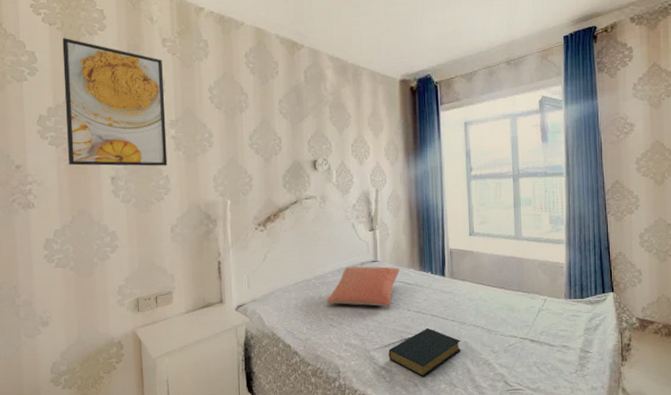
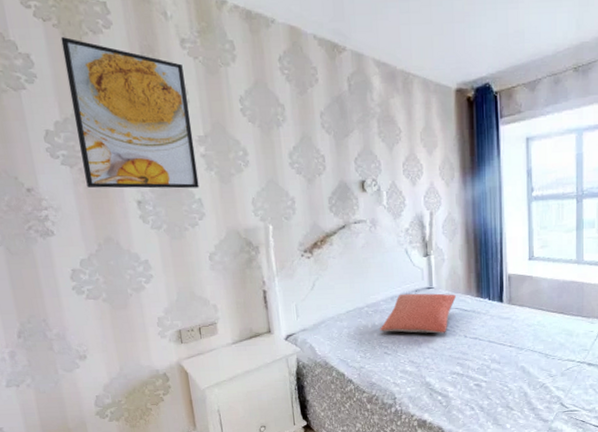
hardback book: present [388,327,461,377] -> none [445,353,519,401]

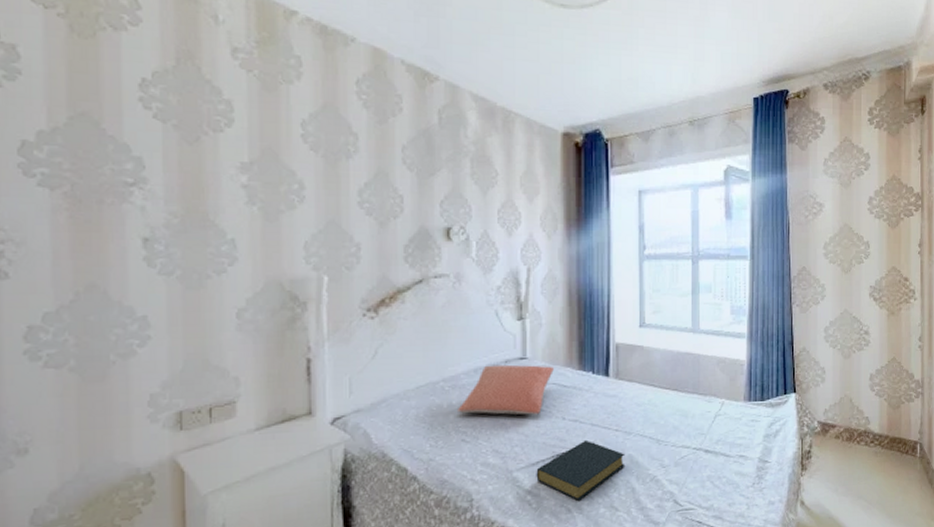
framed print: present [60,37,200,189] -> none [66,29,234,226]
hardback book: none [445,353,519,401] -> present [536,439,625,501]

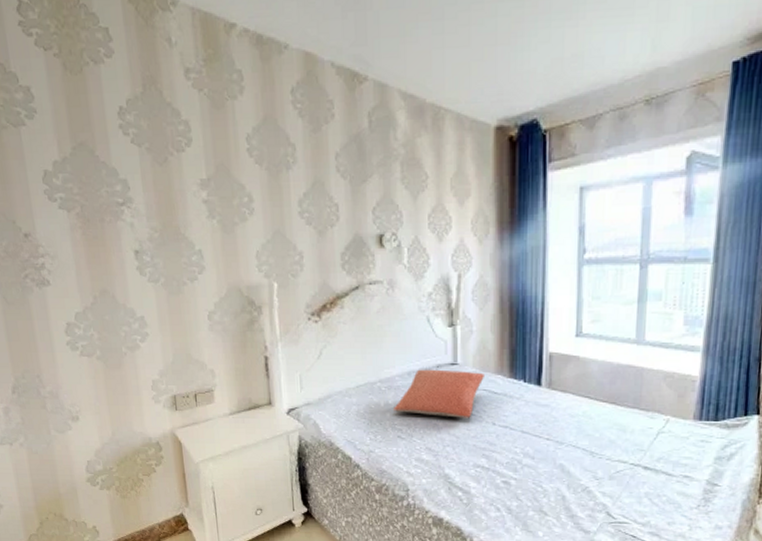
hardback book: present [536,439,625,501] -> none [467,445,556,502]

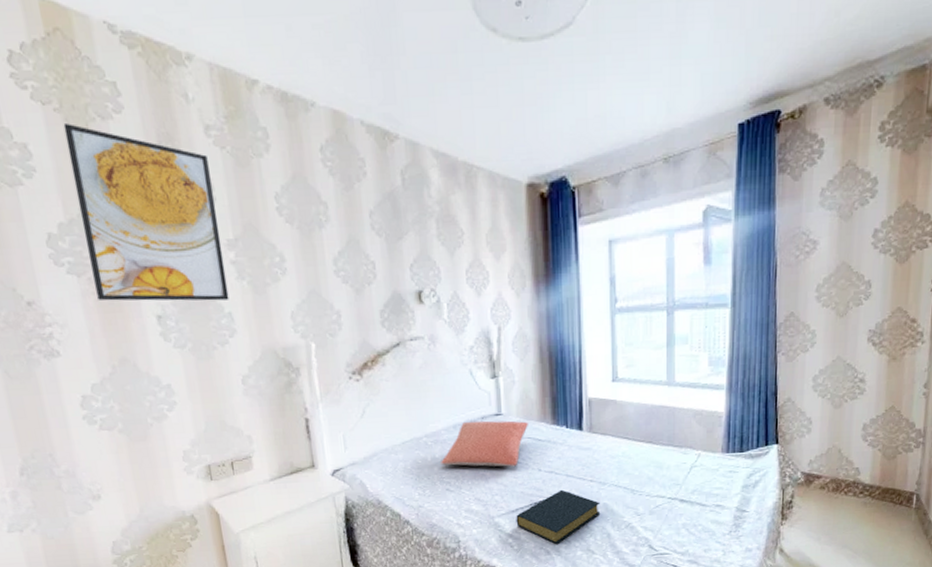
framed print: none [61,68,200,238] -> present [63,124,230,301]
hardback book: none [467,445,556,502] -> present [516,489,601,544]

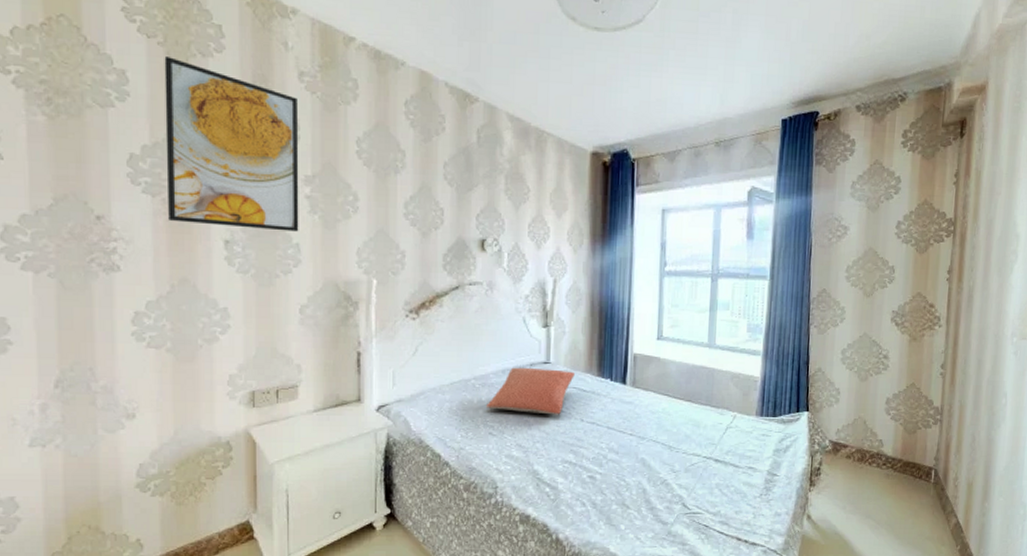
hardback book: present [516,489,601,544] -> none [555,441,638,496]

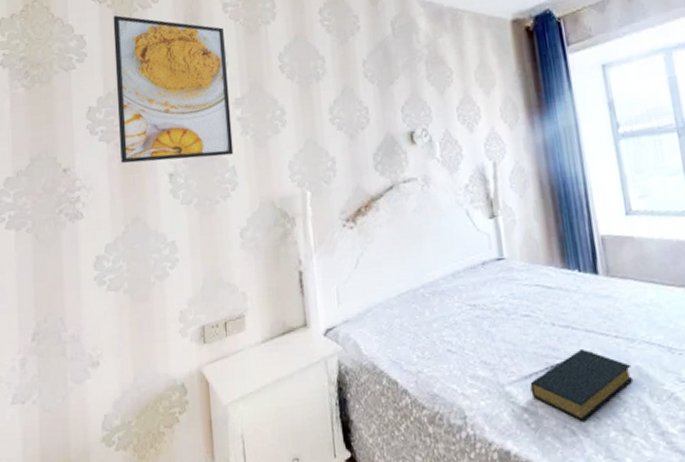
pillow: present [485,367,575,415] -> none [439,265,535,322]
hardback book: none [555,441,638,496] -> present [530,348,634,421]

